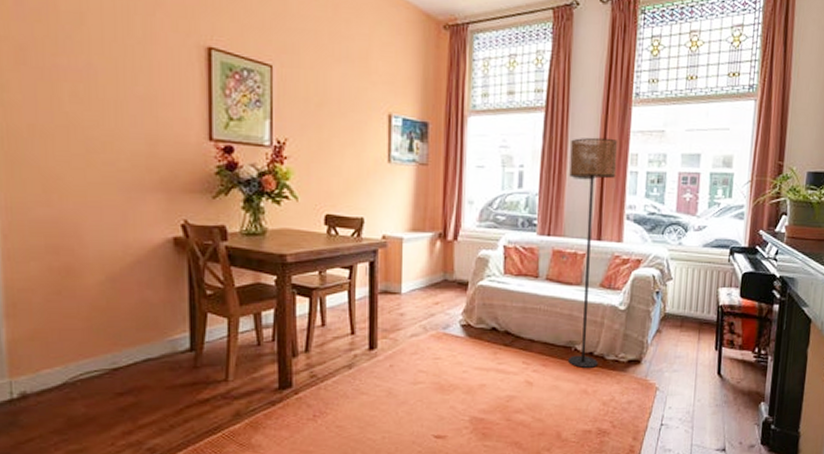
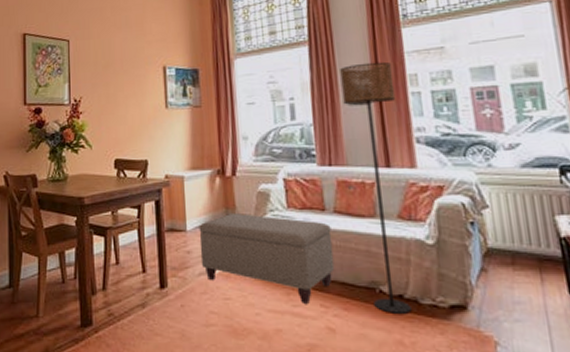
ottoman: none [414,278,542,361] -> present [198,214,335,304]

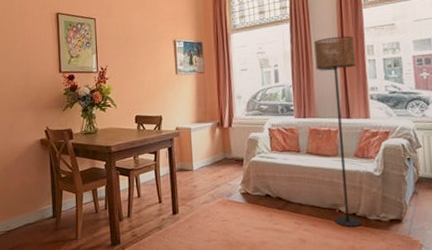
ottoman: present [198,214,335,304] -> none [202,156,306,222]

